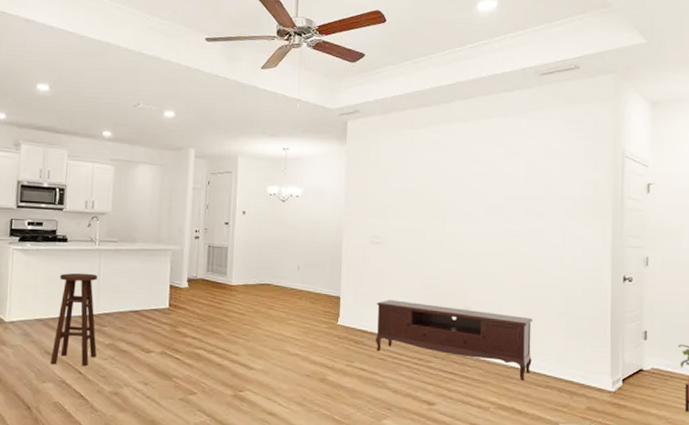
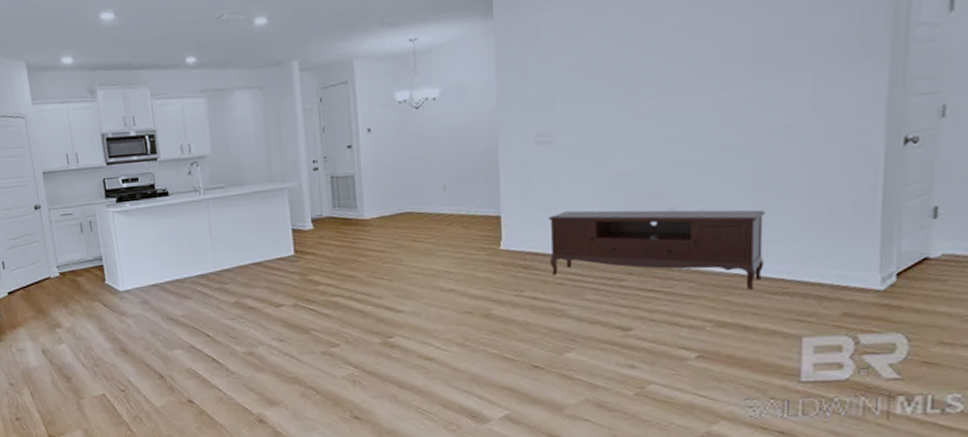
bar stool: present [50,273,97,367] -> none [168,227,222,331]

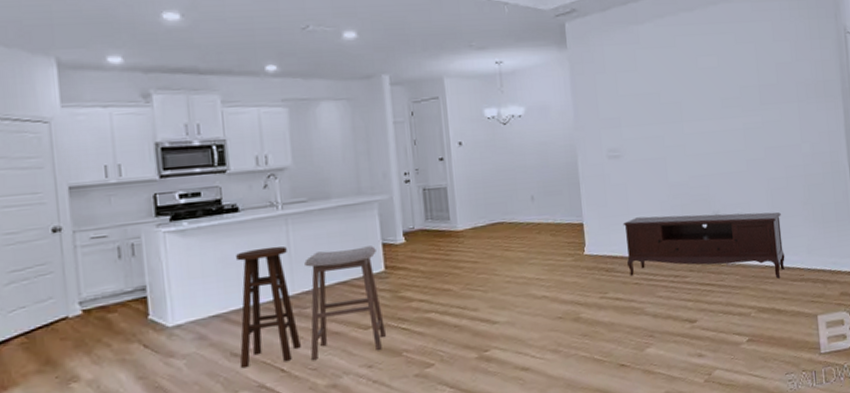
bar stool: none [168,227,222,331] -> present [236,246,301,369]
bar stool: none [224,231,296,331] -> present [304,246,387,361]

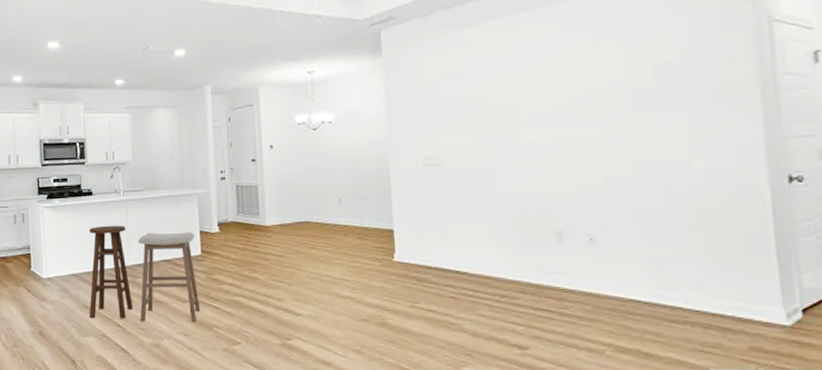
tv stand: present [623,212,785,279] -> none [439,228,659,316]

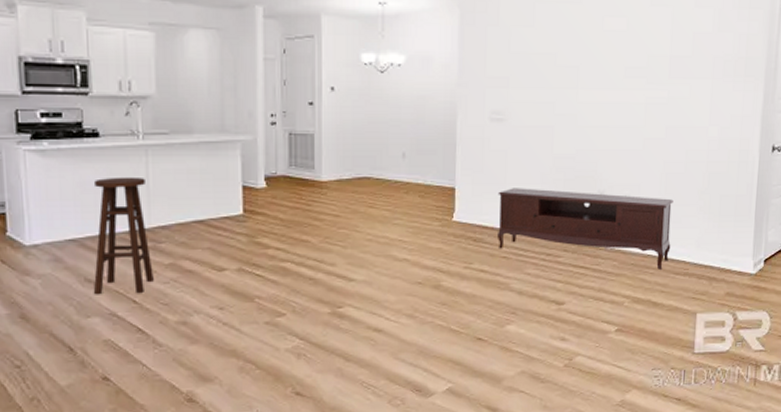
bar stool: present [138,232,201,322] -> none [162,187,240,296]
tv stand: none [439,228,659,316] -> present [497,188,673,270]

